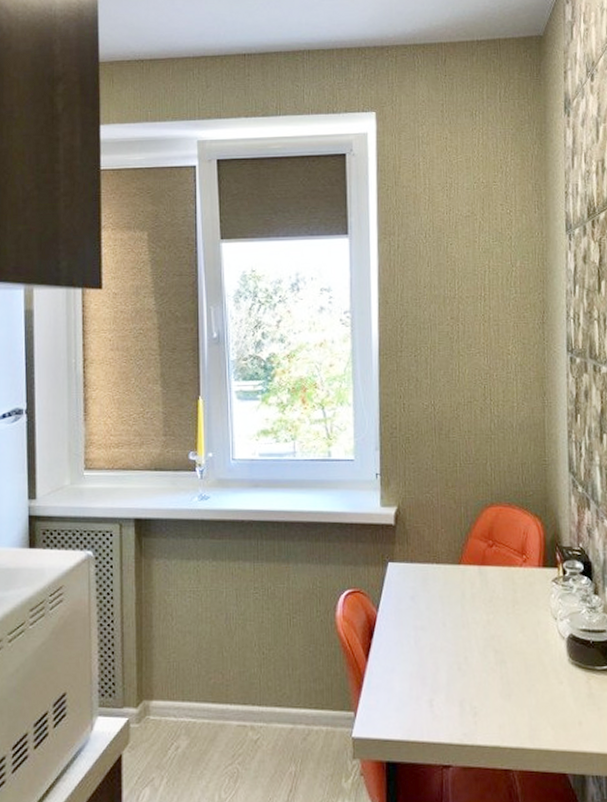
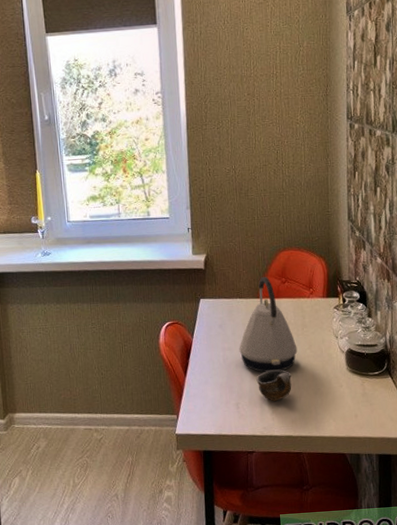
kettle: none [434,538,507,660] -> present [239,277,298,372]
cup: none [455,658,500,700] -> present [256,370,292,402]

